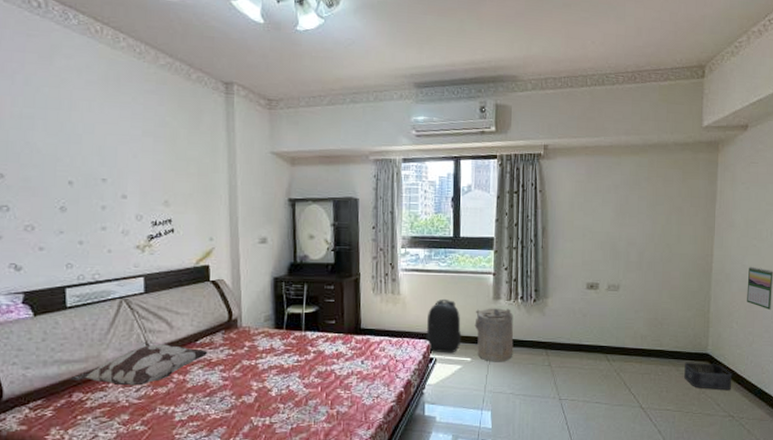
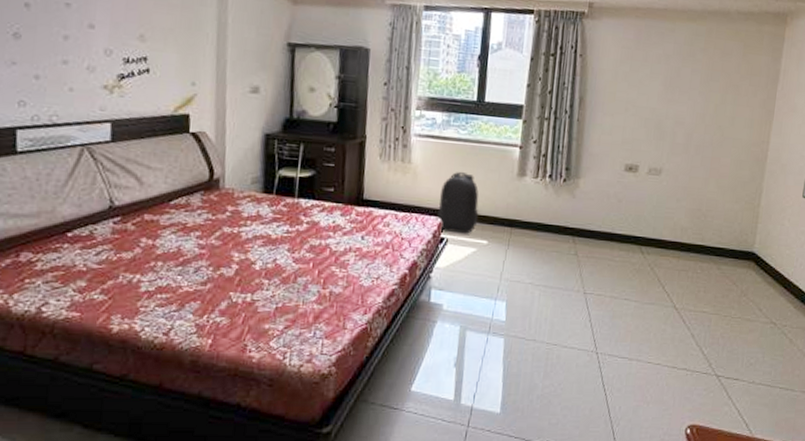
decorative pillow: present [70,344,208,386] -> none [17,201,184,249]
laundry hamper: present [474,308,514,362] -> none [494,185,539,248]
storage bin: present [684,363,732,390] -> none [725,261,779,295]

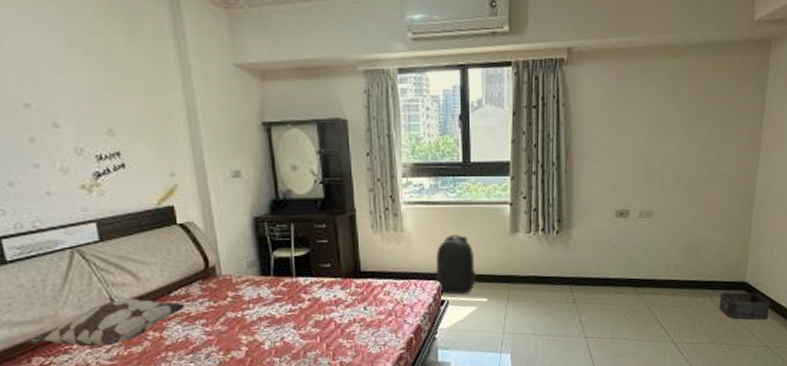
decorative pillow: none [17,201,184,249] -> present [25,298,186,347]
storage bin: none [725,261,779,295] -> present [719,292,770,320]

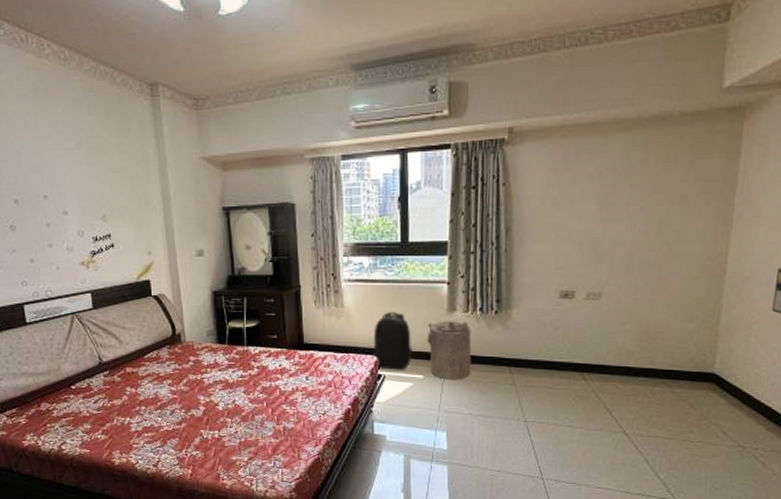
decorative pillow: present [25,298,186,347] -> none [36,358,156,398]
laundry hamper: none [490,242,534,302] -> present [426,321,472,380]
storage bin: present [719,292,770,320] -> none [681,384,746,417]

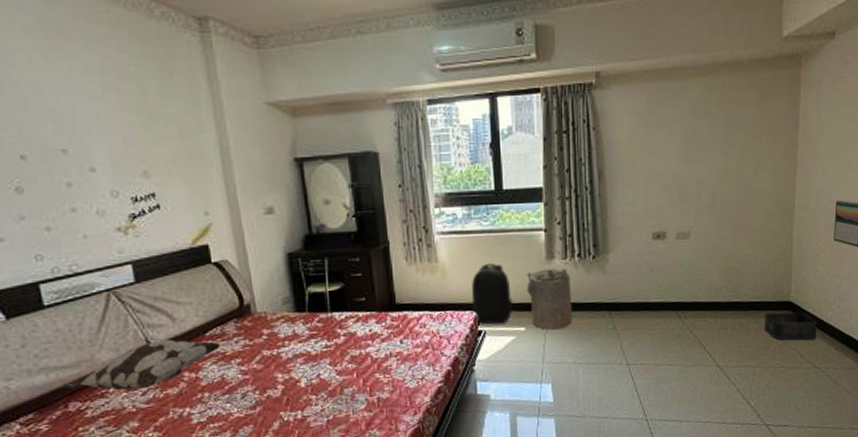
decorative pillow: none [36,358,156,398] -> present [62,339,221,391]
storage bin: none [681,384,746,417] -> present [765,312,818,340]

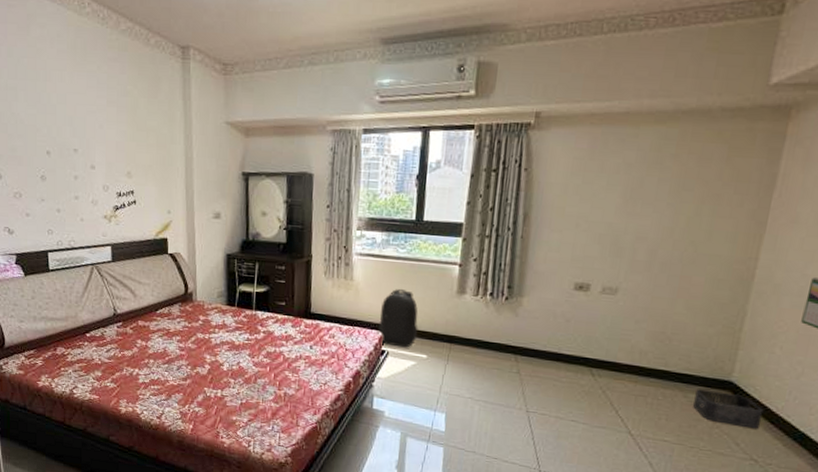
decorative pillow: present [62,339,221,391] -> none [54,310,167,347]
laundry hamper: present [526,268,573,330] -> none [433,302,480,363]

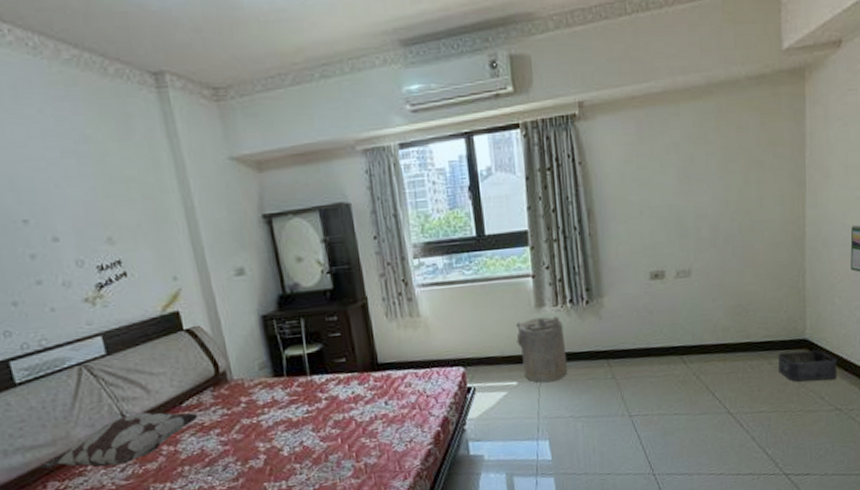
decorative pillow: none [54,310,167,347] -> present [39,412,198,469]
backpack: present [378,288,419,348] -> none [457,314,503,380]
laundry hamper: none [433,302,480,363] -> present [516,316,568,383]

